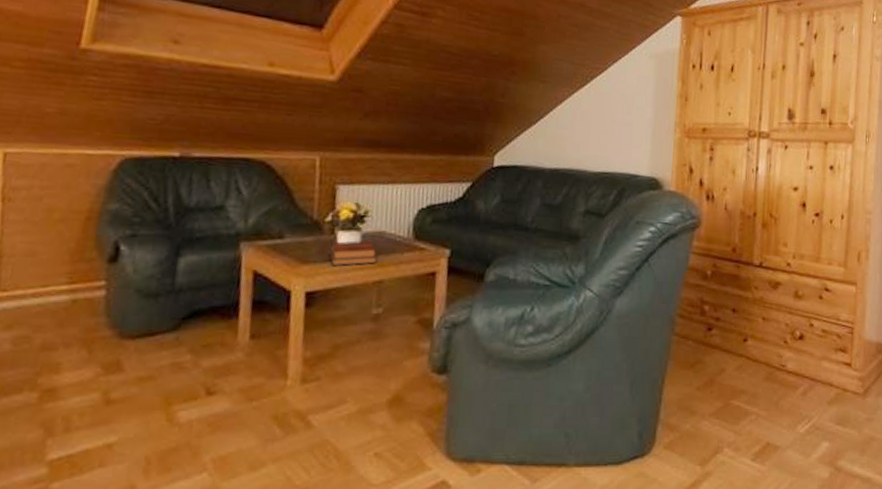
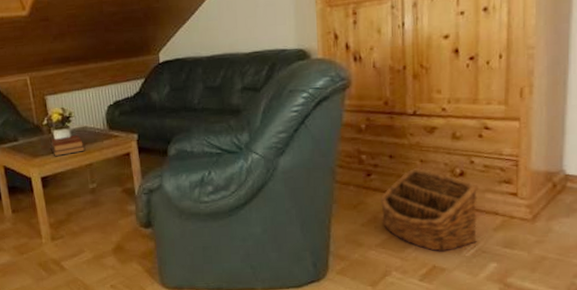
basket: none [718,326,816,426] -> present [381,168,478,252]

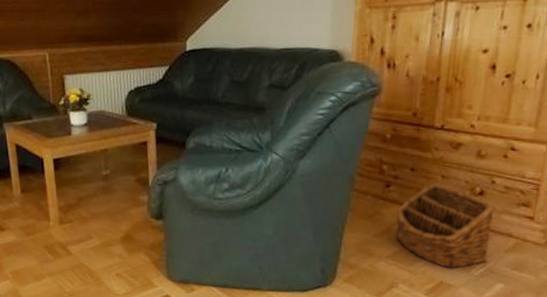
books: present [51,135,86,157] -> none [66,119,102,139]

